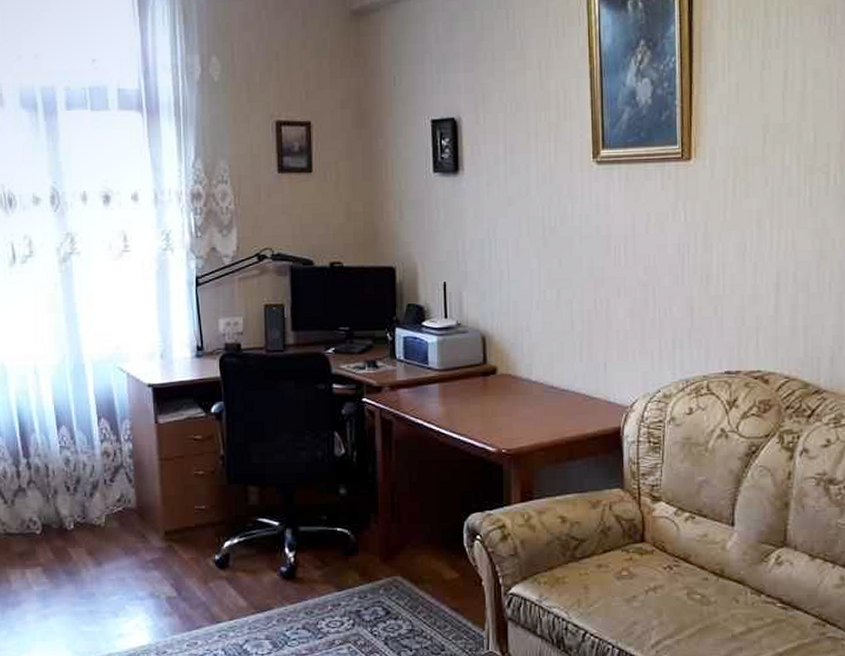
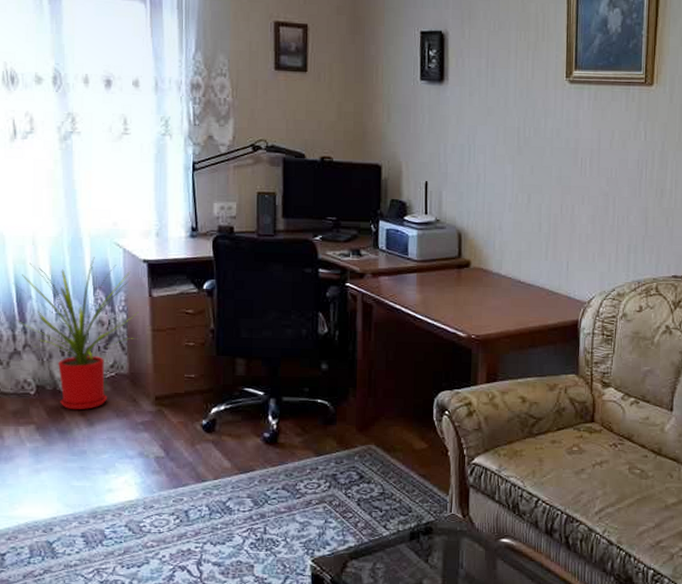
house plant: none [15,384,145,549] -> present [12,257,139,410]

